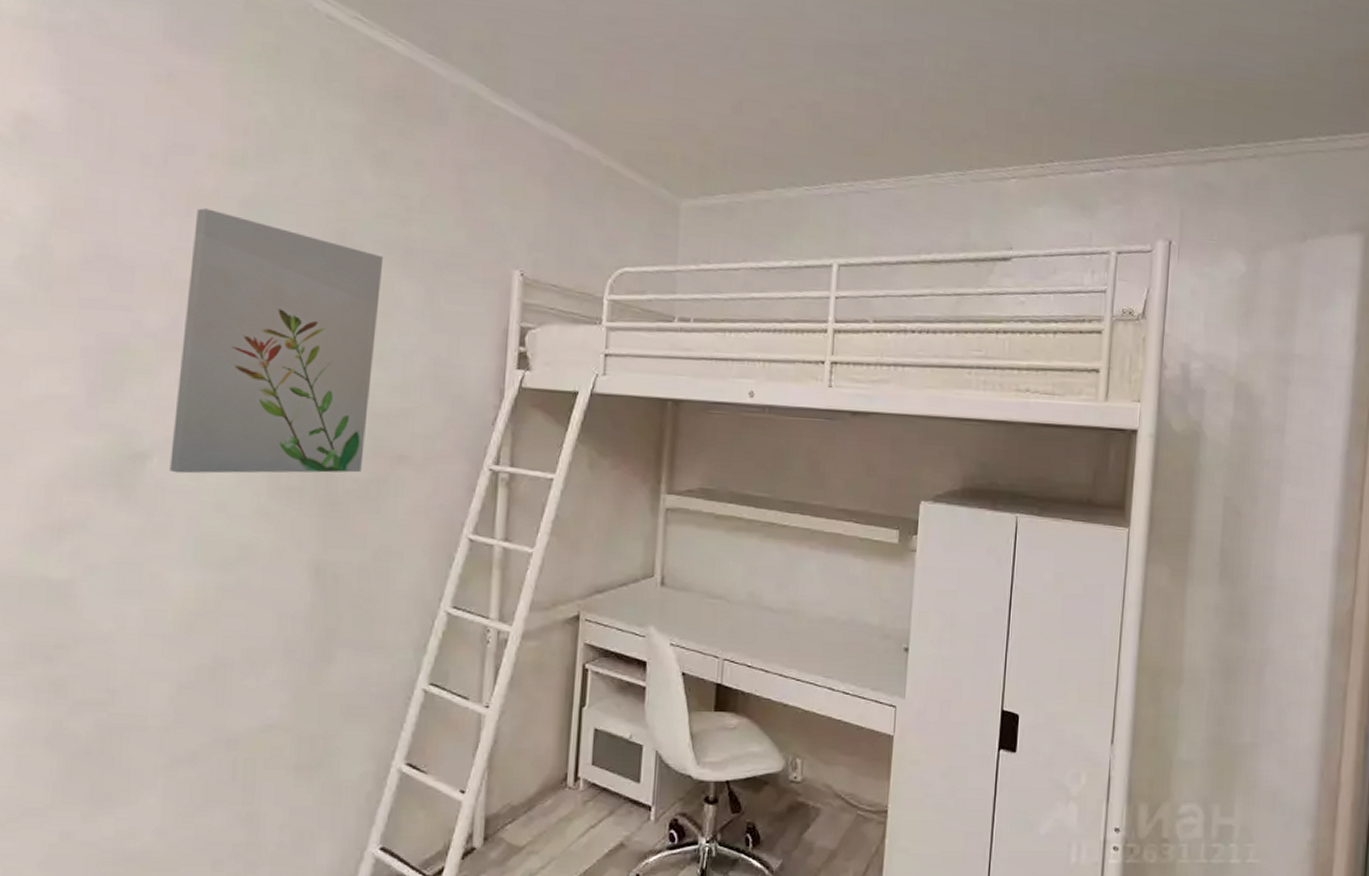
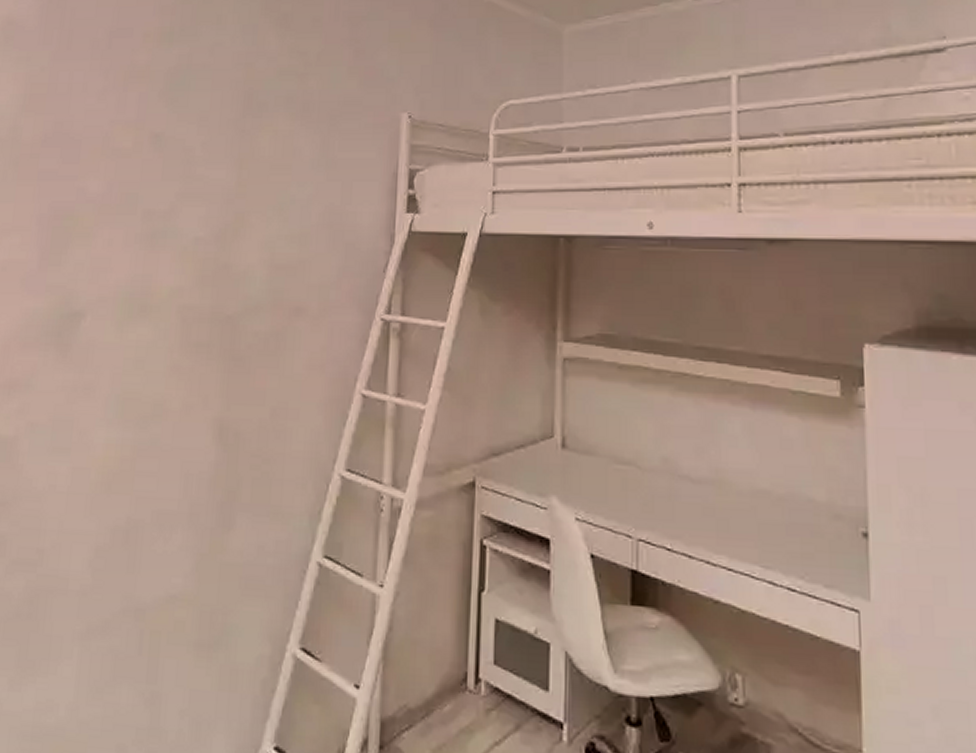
wall art: present [169,208,384,474] -> none [99,82,285,331]

